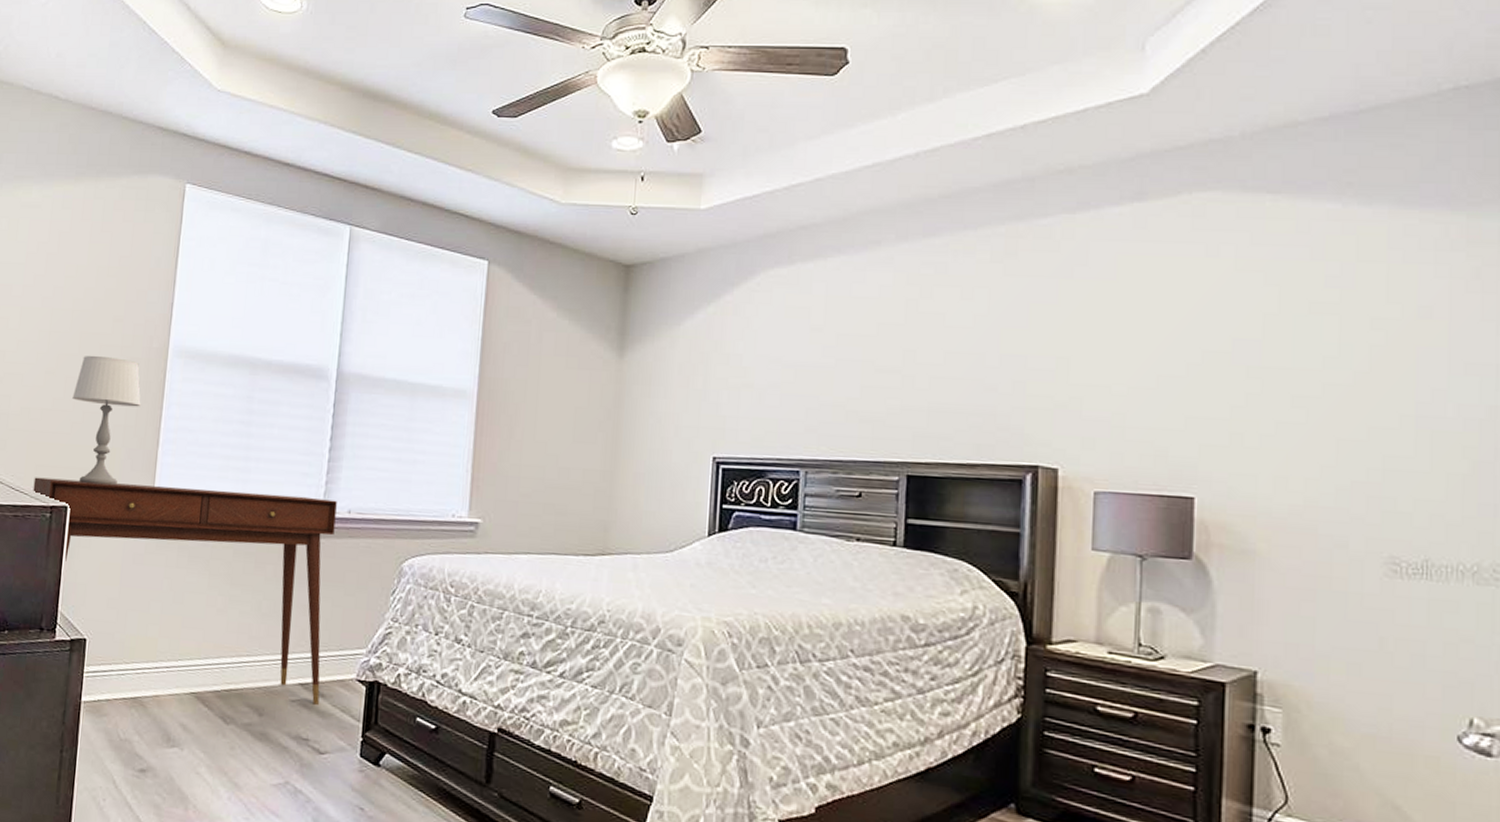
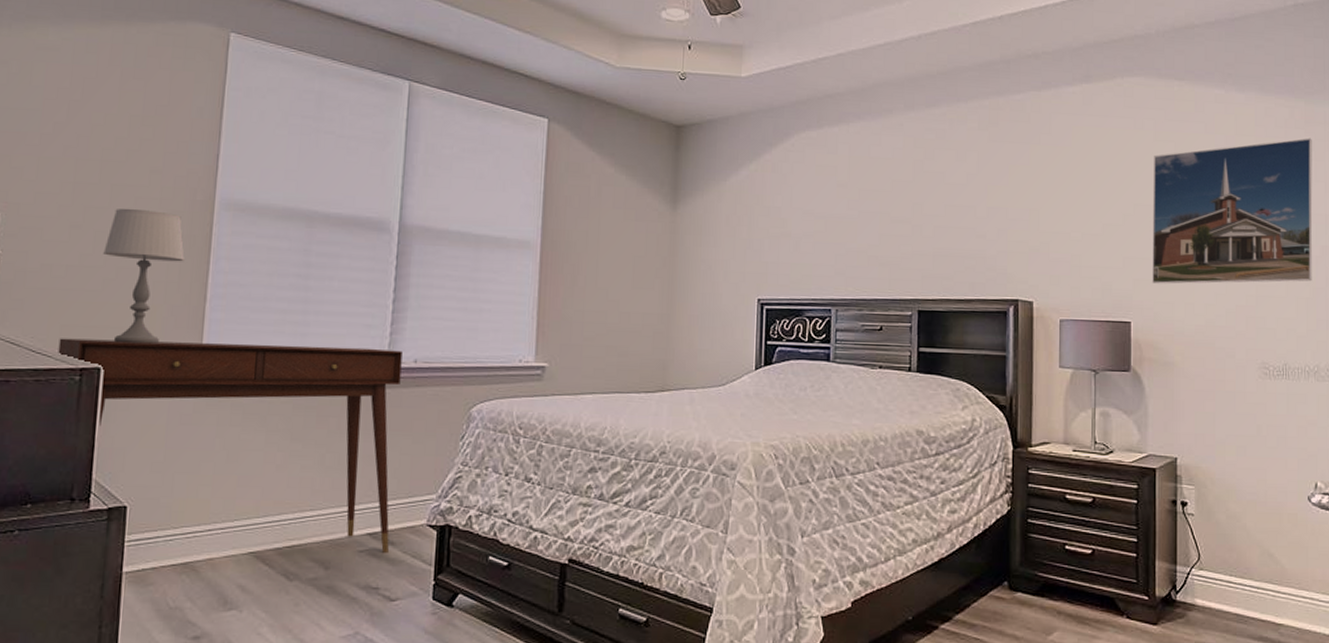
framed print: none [1227,263,1477,453] -> present [1152,138,1313,284]

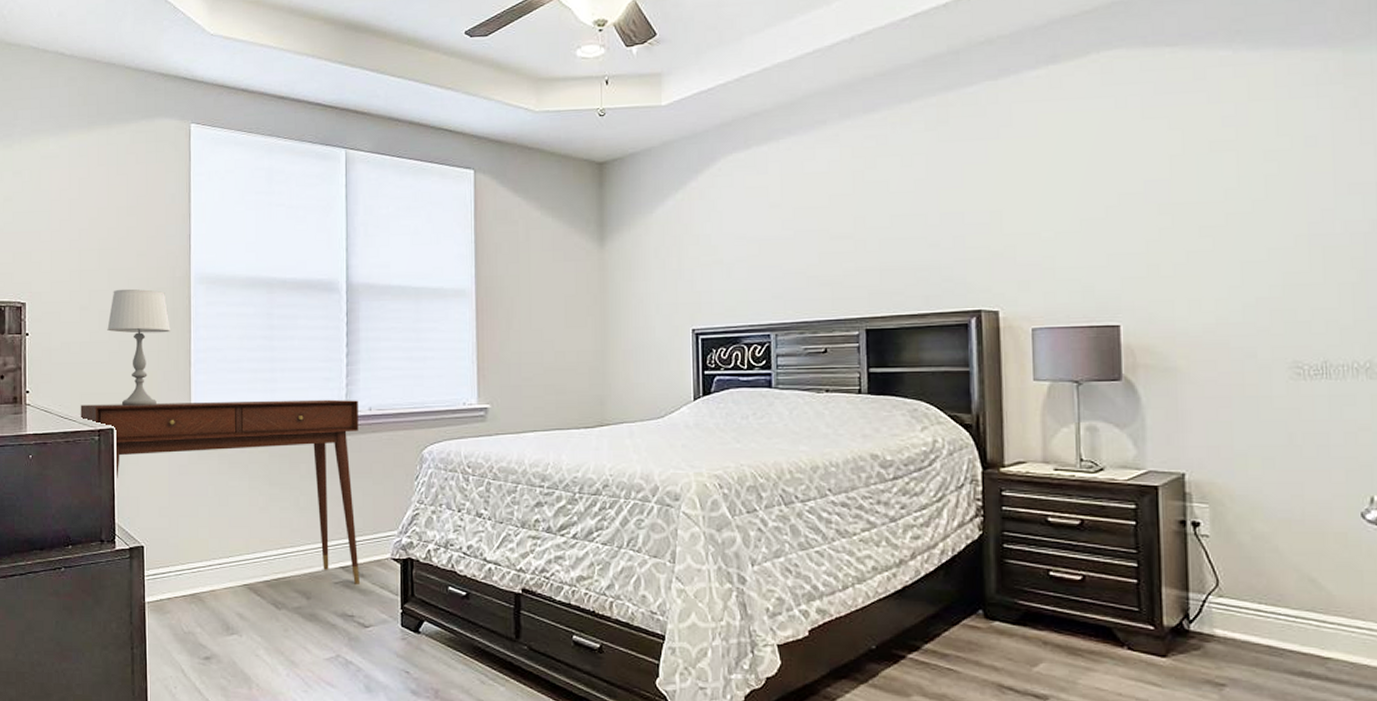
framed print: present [1152,138,1313,284] -> none [1141,93,1359,281]

